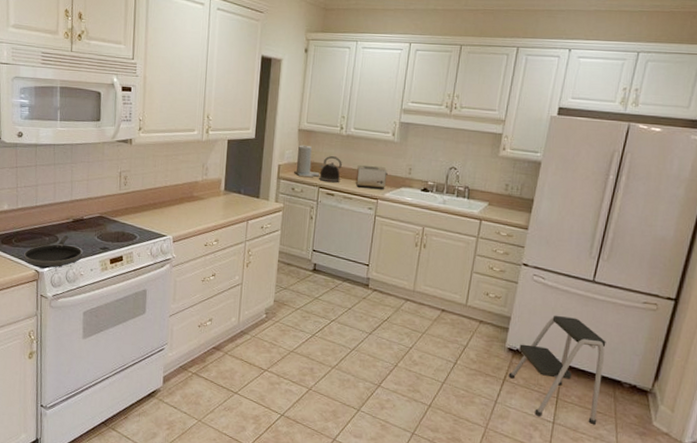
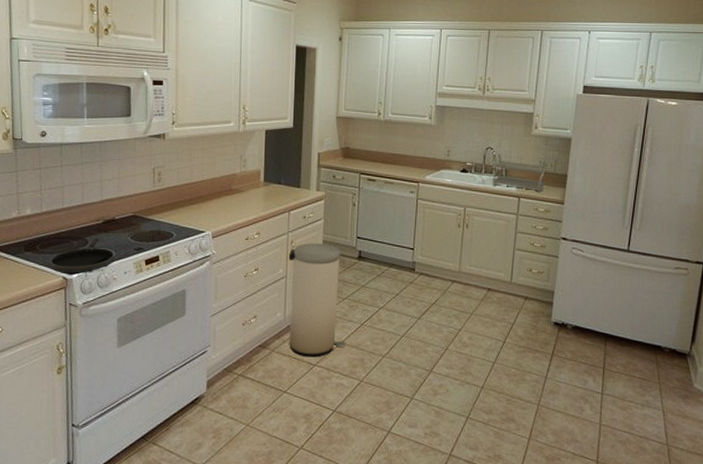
pedal bin: none [242,252,296,363] -> present [289,242,346,358]
paper towel: present [294,145,319,178] -> none [334,132,360,164]
kettle: present [319,156,342,183] -> none [359,142,382,169]
toaster: present [355,164,388,190] -> none [396,149,427,173]
dish rack: none [453,174,512,216] -> present [492,153,546,193]
step stool: present [508,315,606,424] -> none [556,286,645,391]

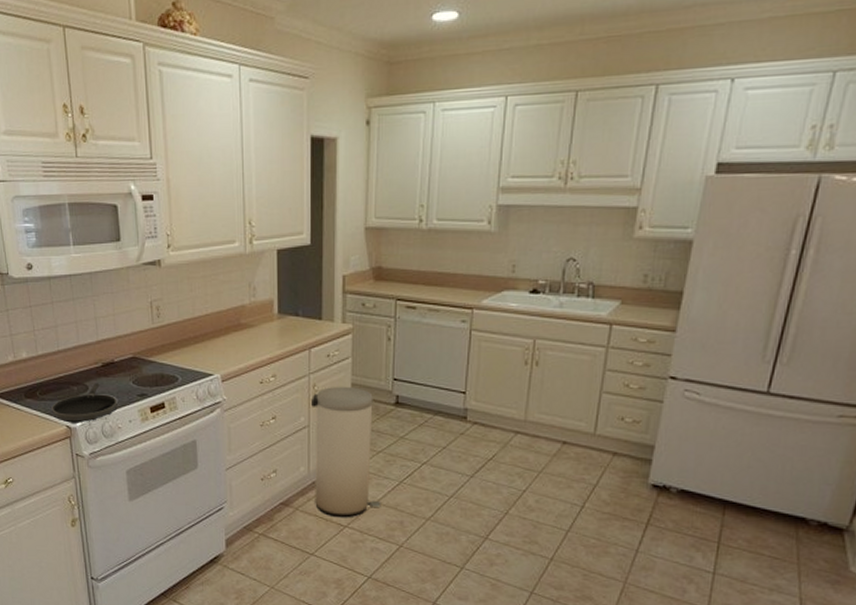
dish rack: present [492,153,546,193] -> none [573,266,653,317]

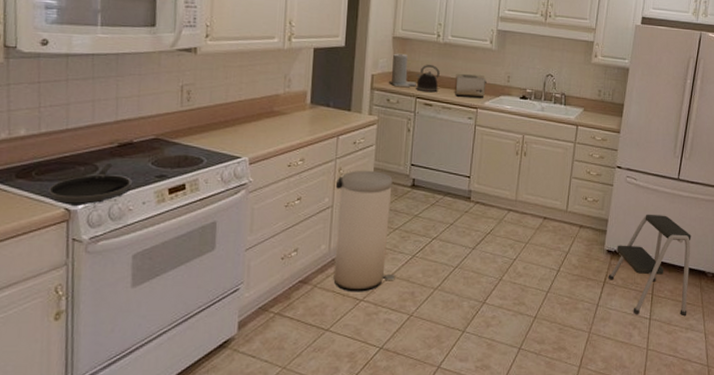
paper towel: none [363,247,396,289] -> present [389,53,416,88]
kettle: none [394,258,424,293] -> present [415,65,440,93]
toaster: none [442,266,484,296] -> present [454,73,487,99]
step stool: none [652,439,786,573] -> present [608,214,691,315]

